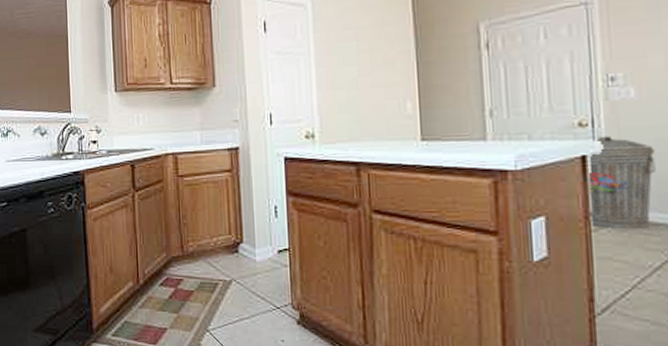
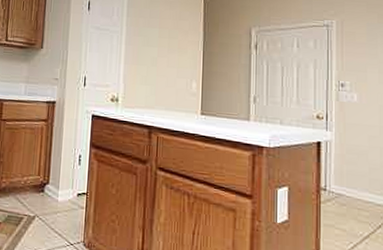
trash can: present [589,136,656,230] -> none [321,128,368,205]

